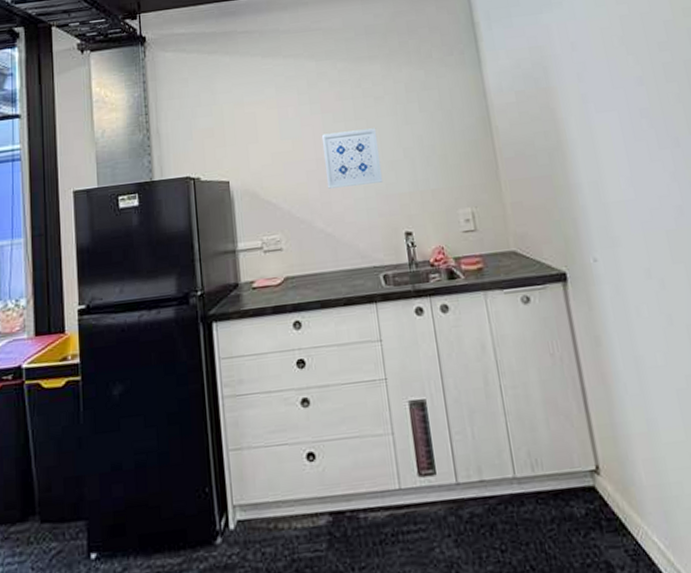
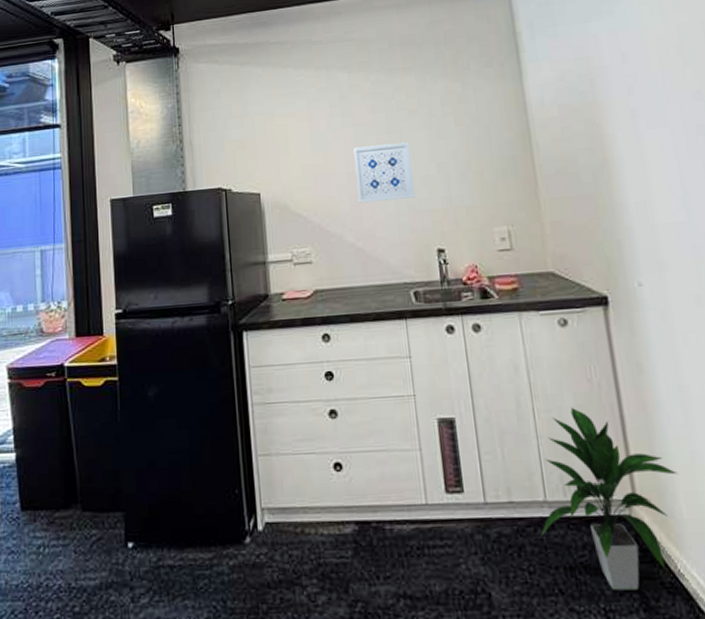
indoor plant: none [511,382,636,562] -> present [540,407,678,591]

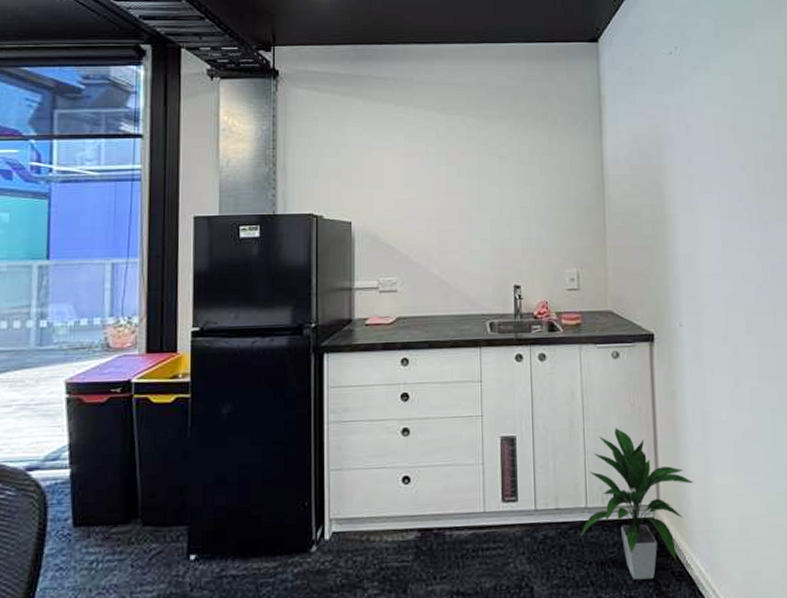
wall art: present [353,142,416,203] -> none [444,185,499,238]

